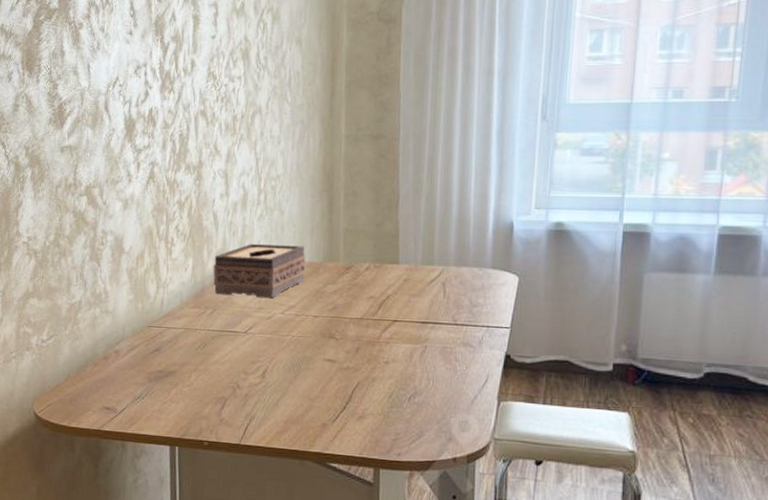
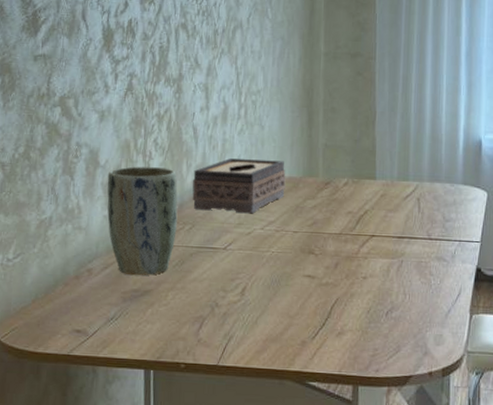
plant pot: none [131,252,200,358] -> present [107,166,178,276]

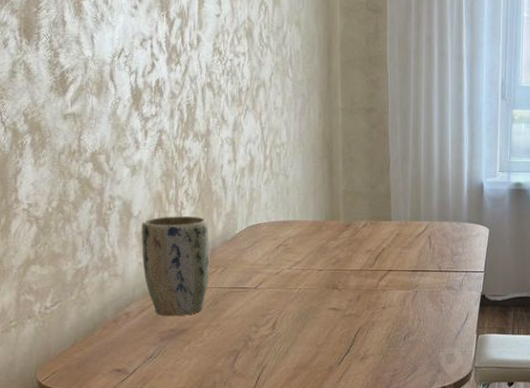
tissue box: present [192,158,286,214] -> none [223,206,310,256]

